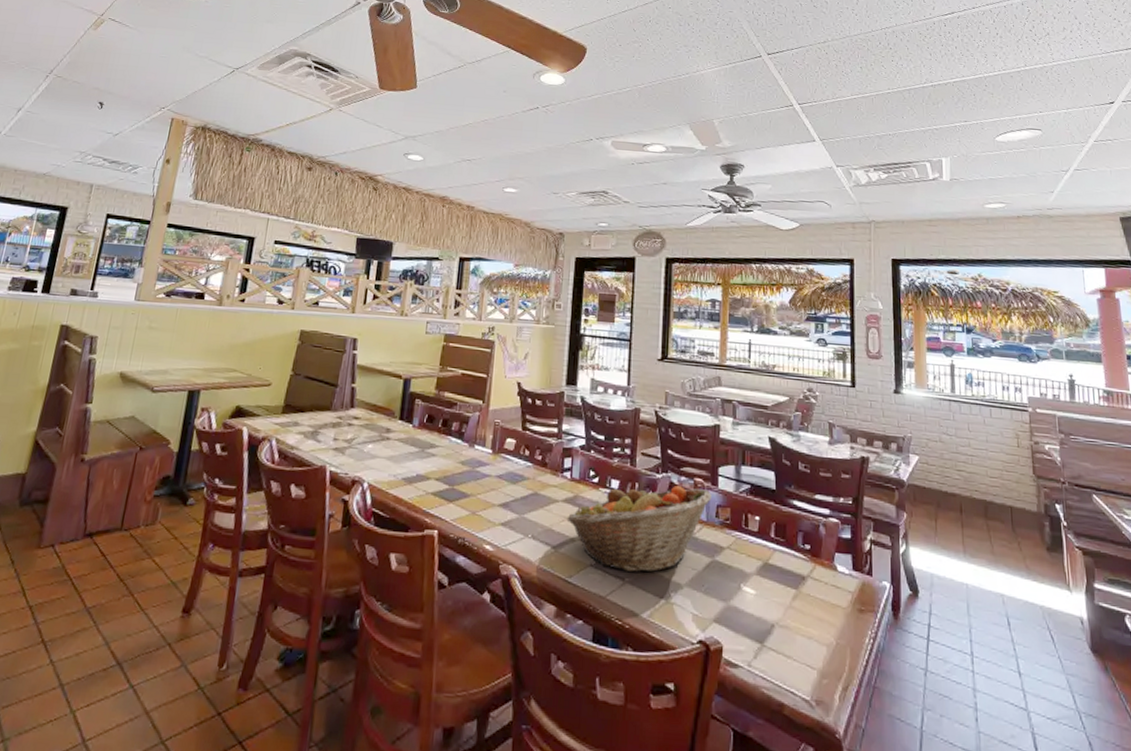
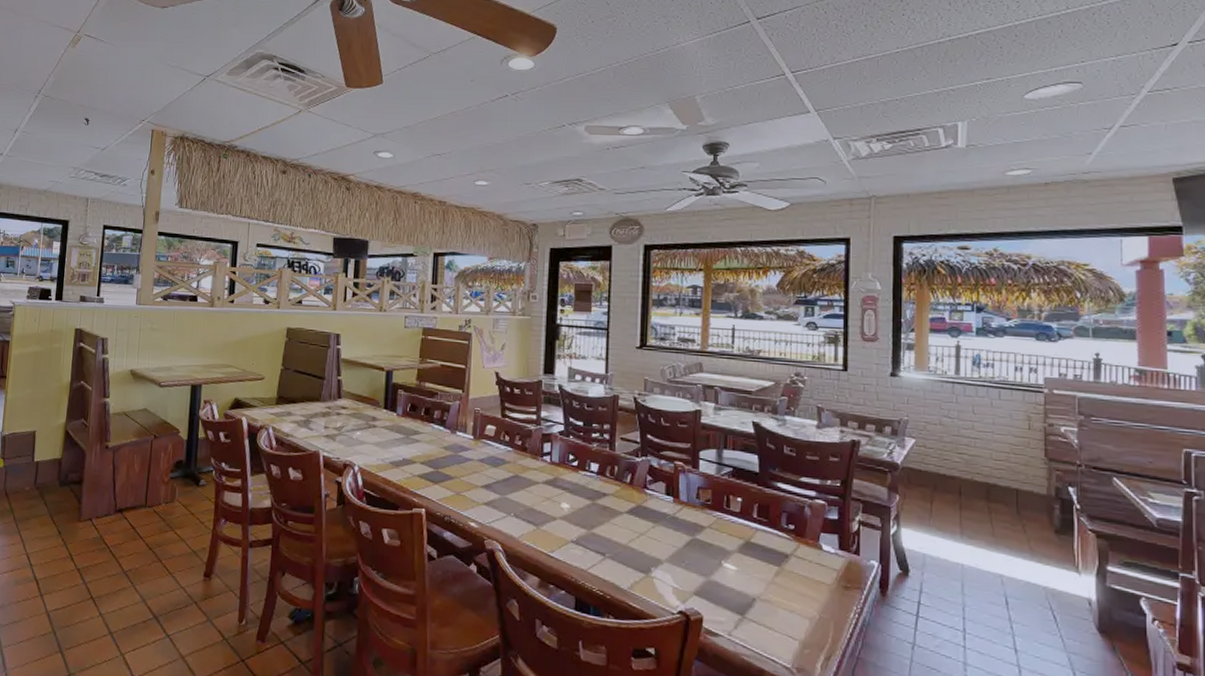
fruit basket: present [567,486,712,572] -> none [547,469,692,549]

